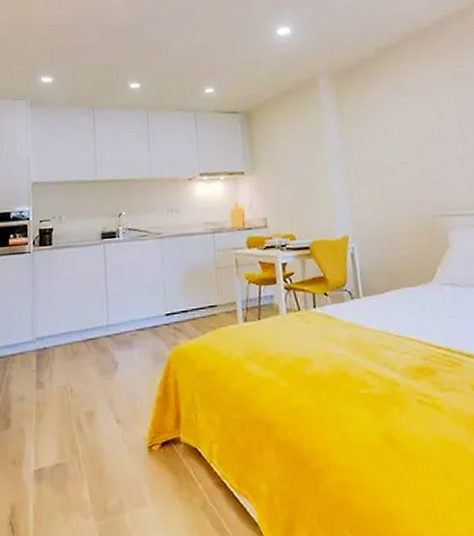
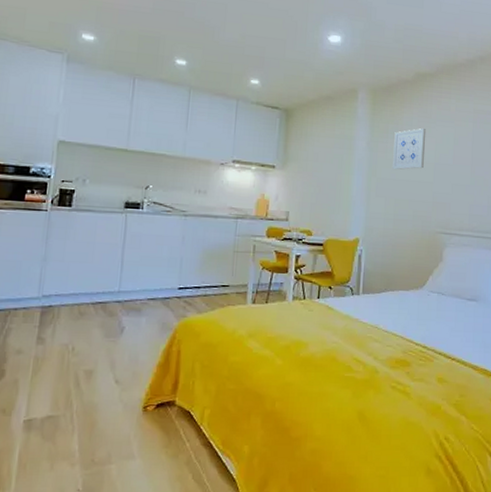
wall art: none [366,104,406,155] -> present [393,128,427,170]

